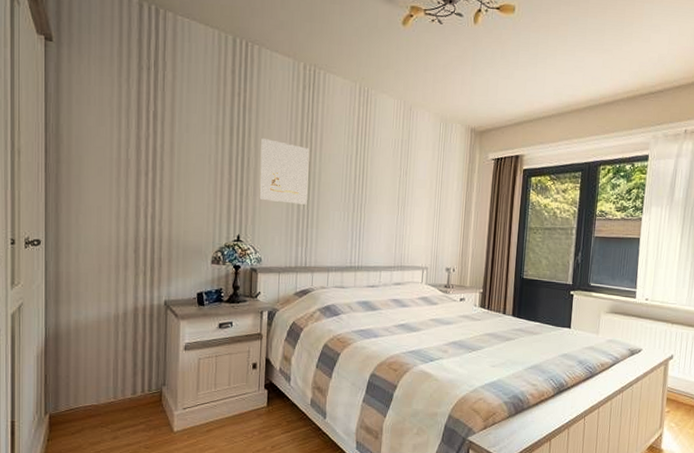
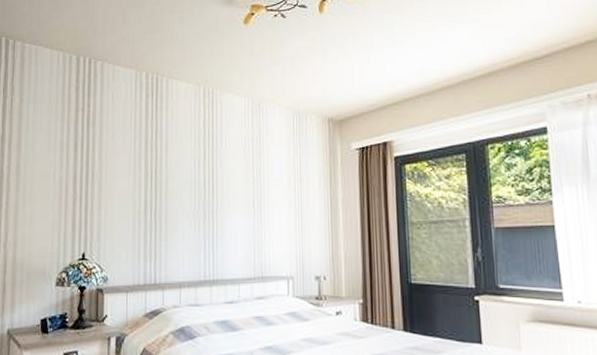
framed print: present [259,139,310,205] -> none [104,150,155,215]

